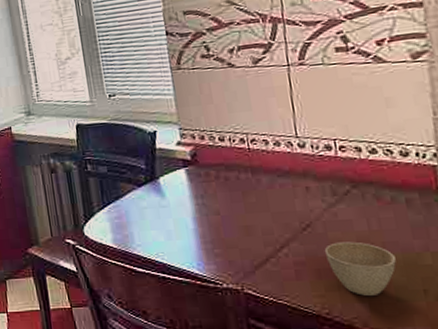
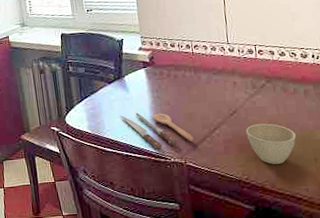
spoon: none [153,224,254,271] -> present [119,112,194,149]

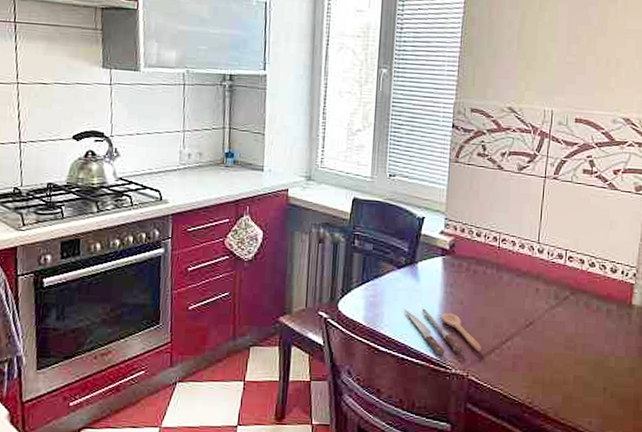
cup: present [245,123,296,164] -> none [538,340,589,390]

